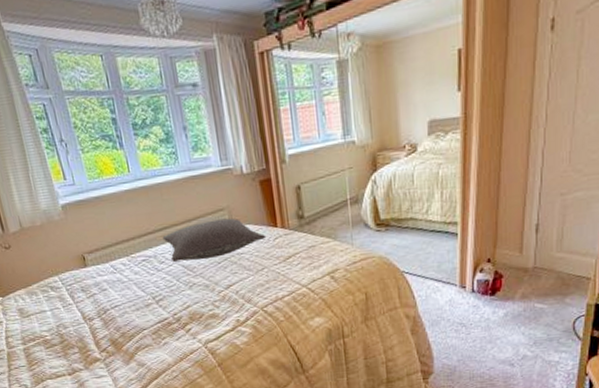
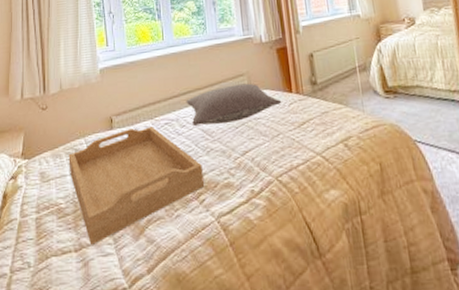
serving tray: none [44,263,189,369] -> present [68,127,204,245]

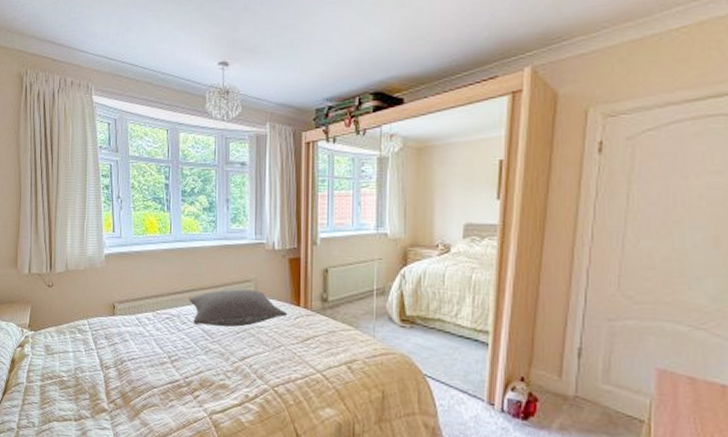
serving tray: present [68,127,204,245] -> none [71,317,199,418]

